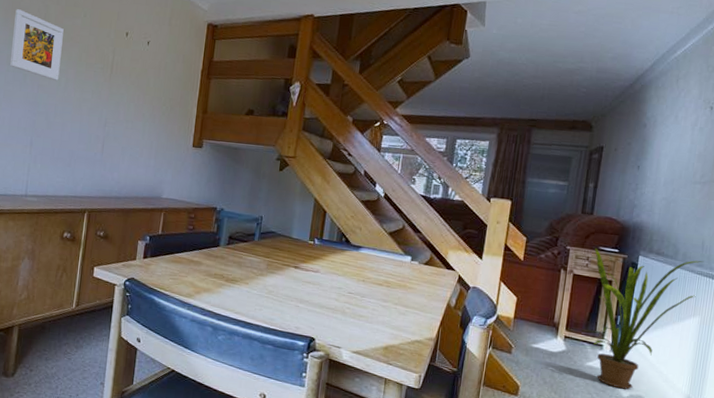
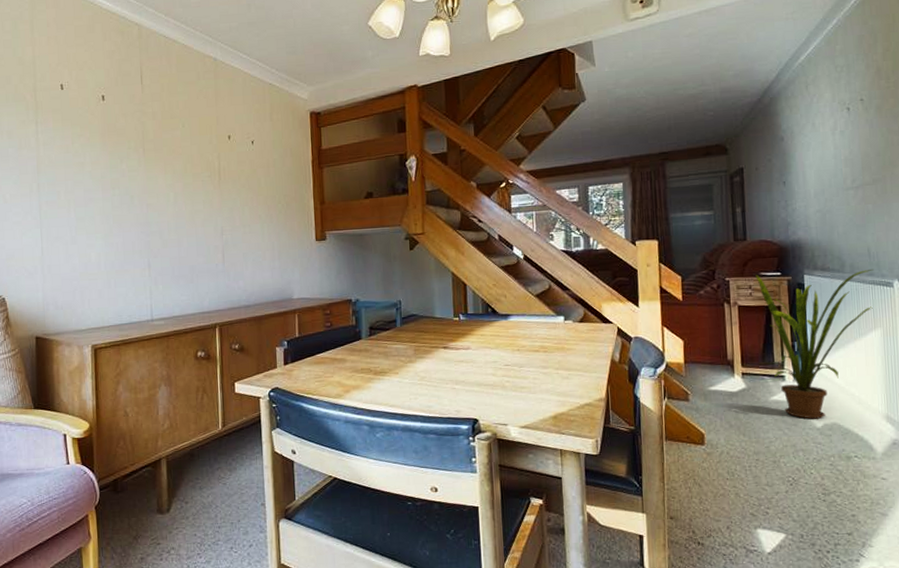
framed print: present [10,9,64,81] -> none [112,131,167,197]

